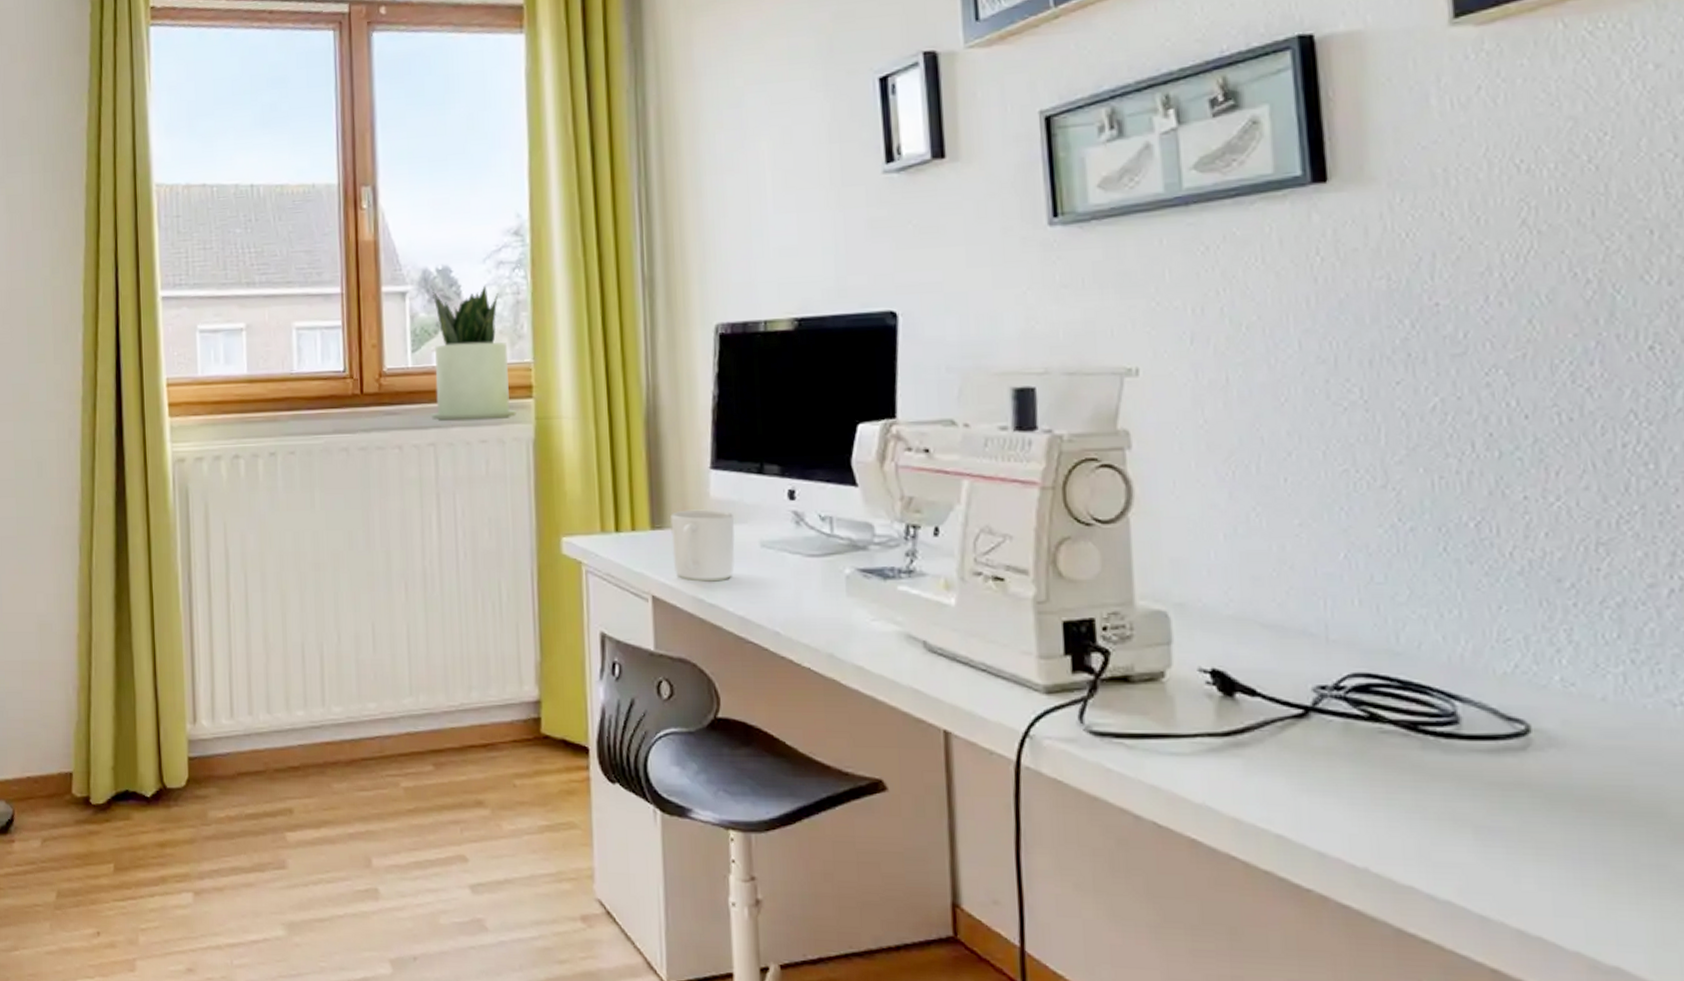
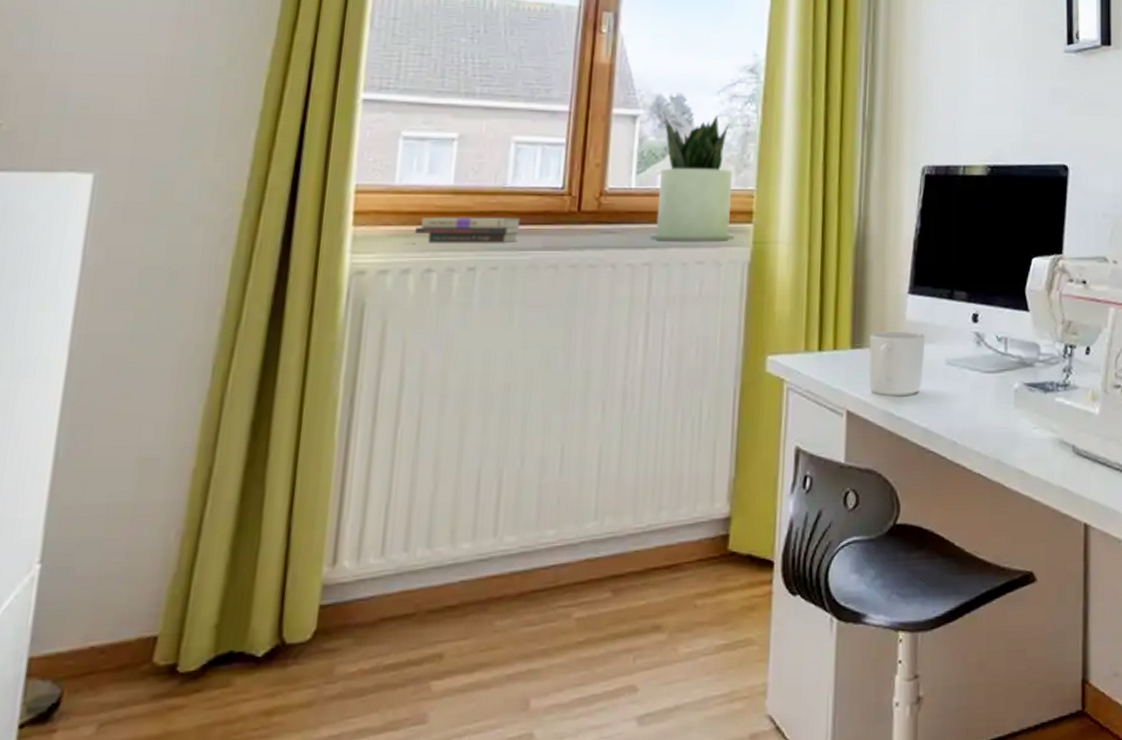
books: none [220,403,310,431] -> present [415,218,521,244]

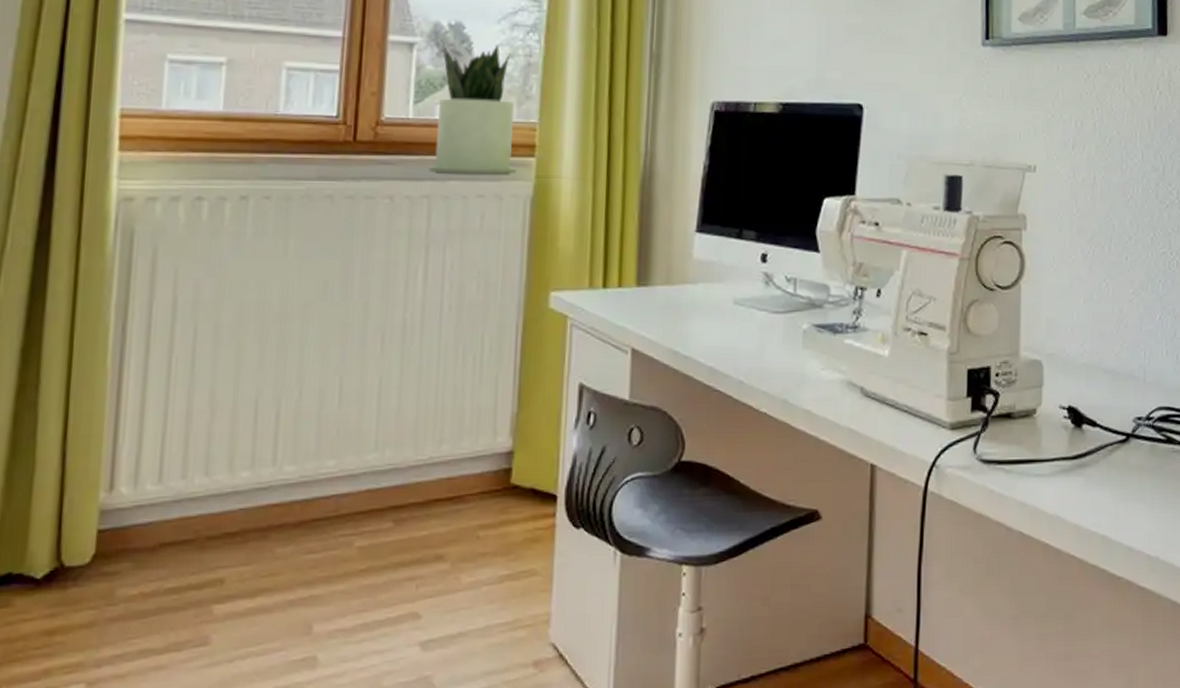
books: present [415,218,521,244] -> none [184,144,294,173]
mug: present [868,330,926,397] -> none [654,269,713,335]

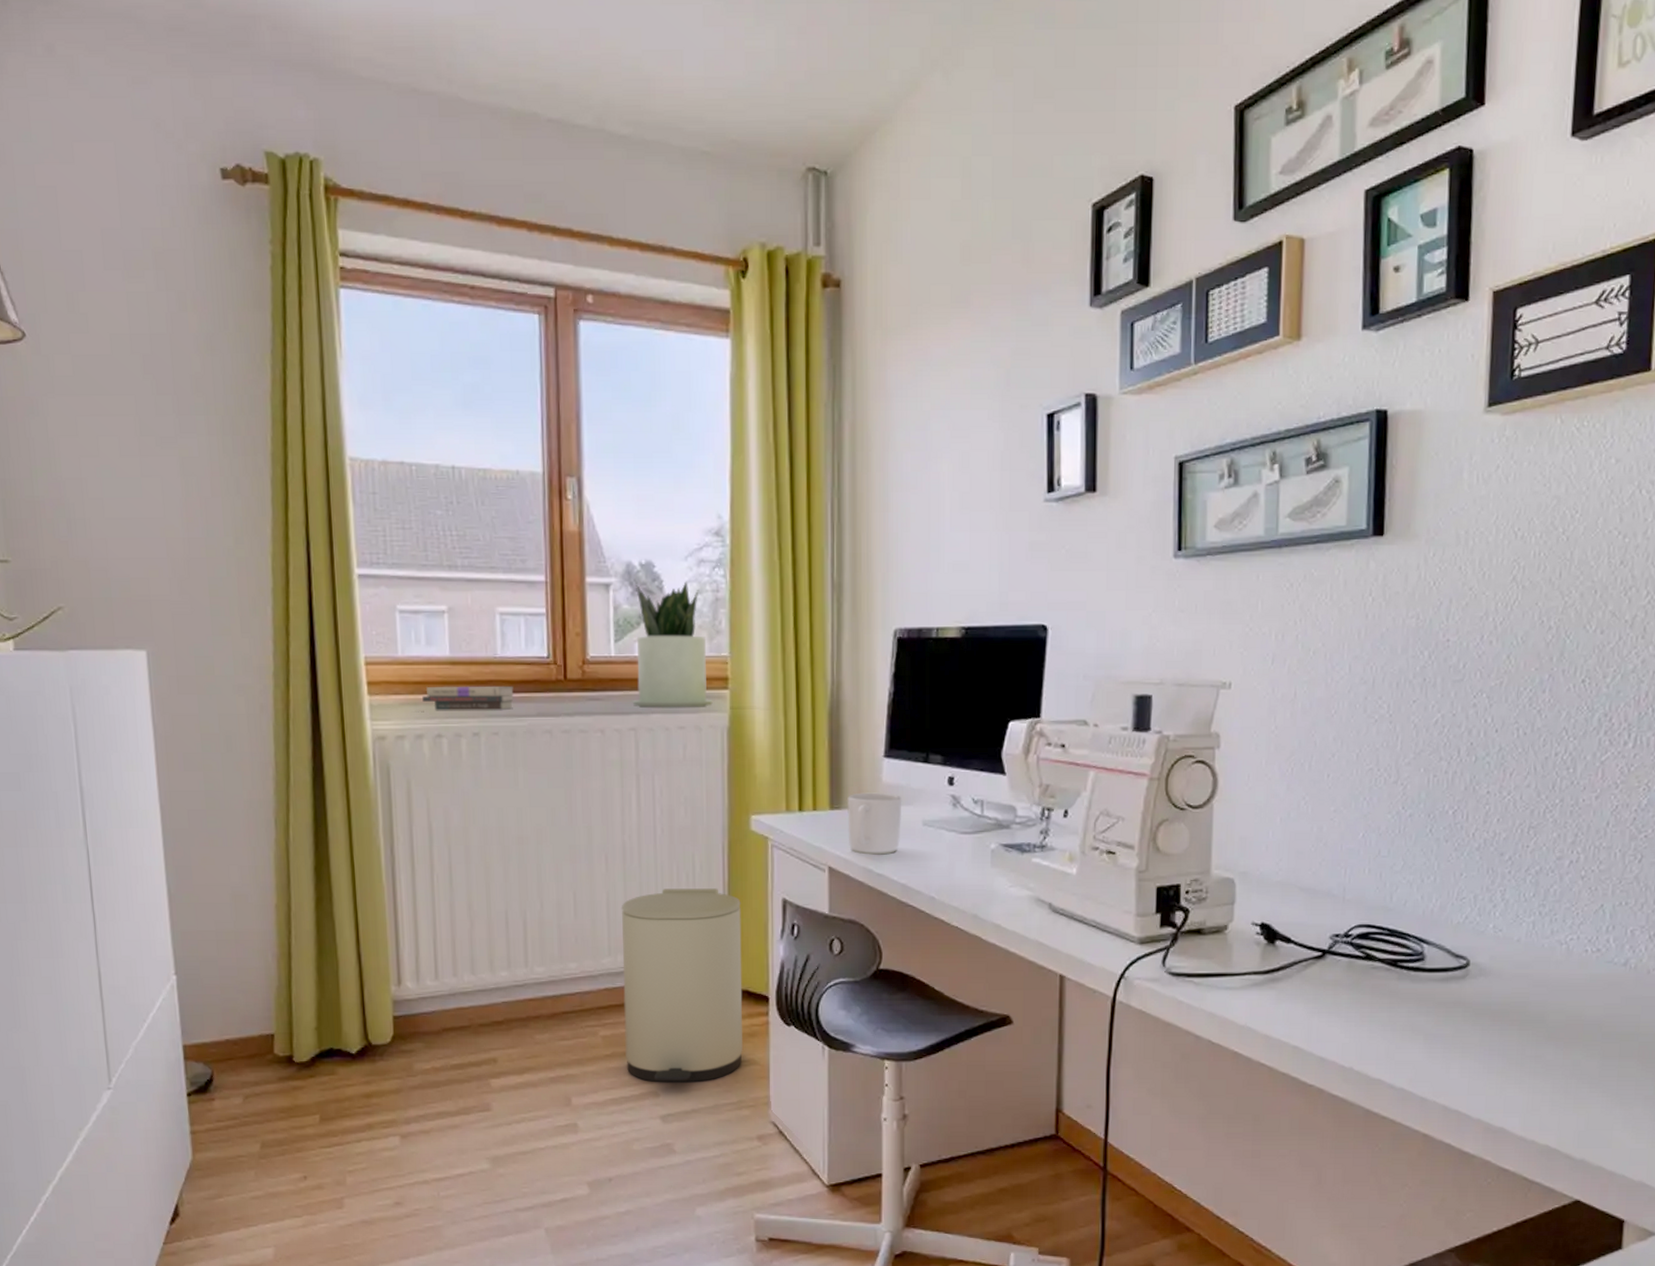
books: none [184,144,294,173] -> present [422,687,514,711]
pedal bin: none [384,372,533,601] -> present [621,888,743,1083]
mug: none [654,269,713,335] -> present [846,792,902,855]

